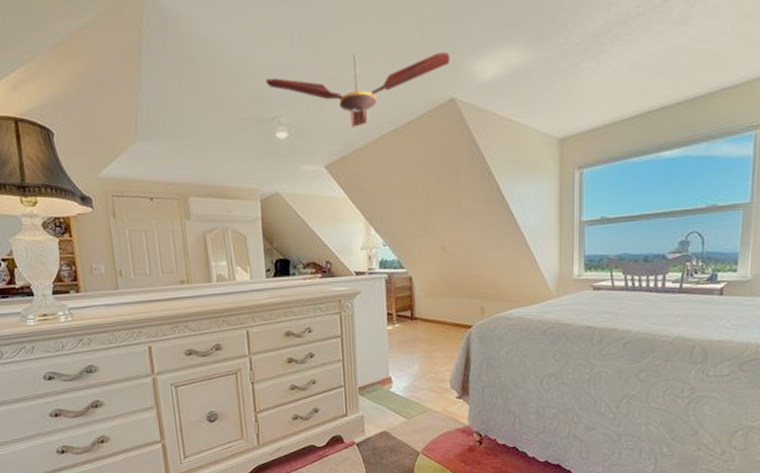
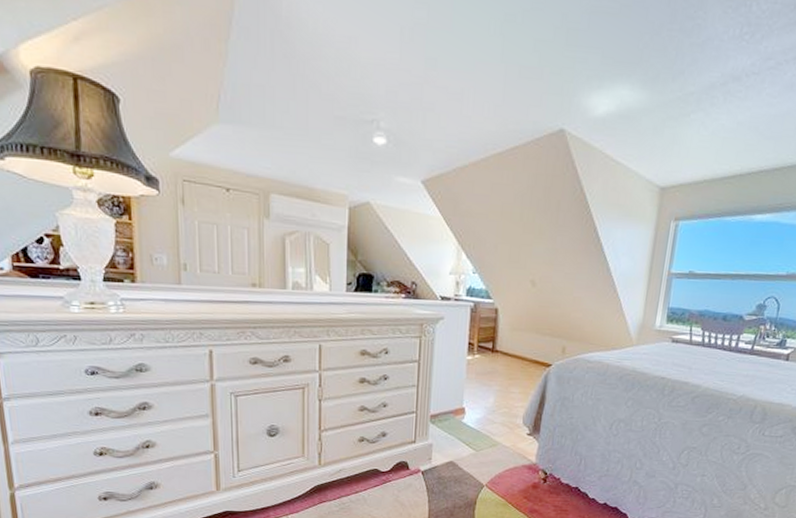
ceiling fan: present [265,52,451,127] -> none [368,64,566,144]

